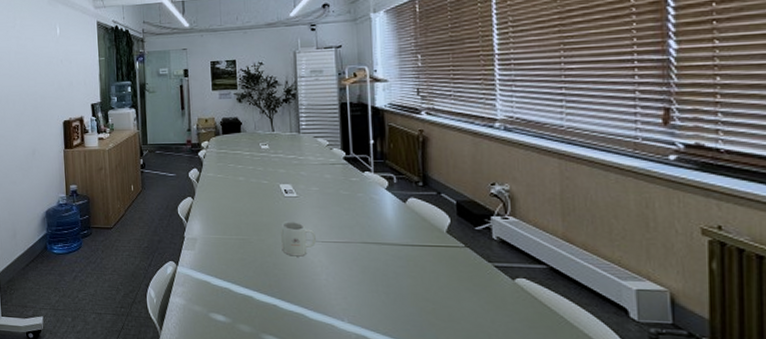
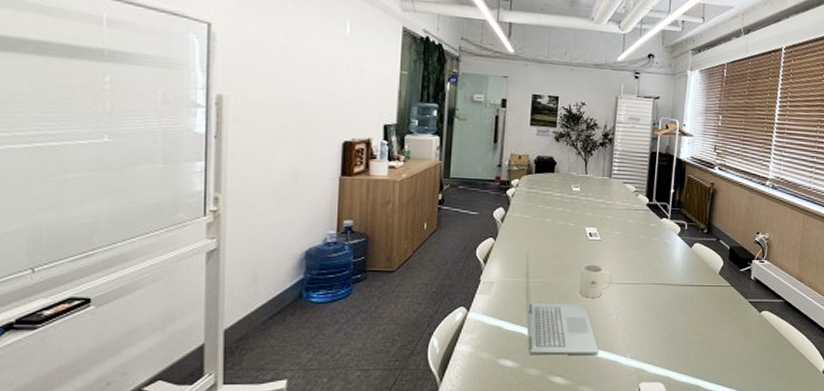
laptop: none [224,208,312,316] -> present [524,250,599,355]

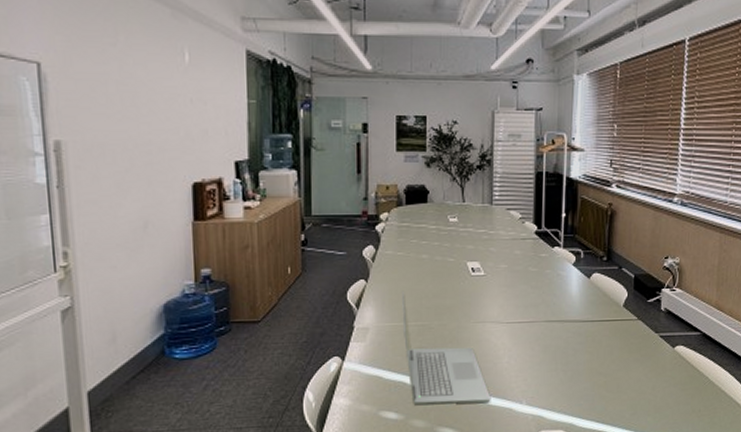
mug: present [579,264,613,298] -> none [464,303,502,341]

